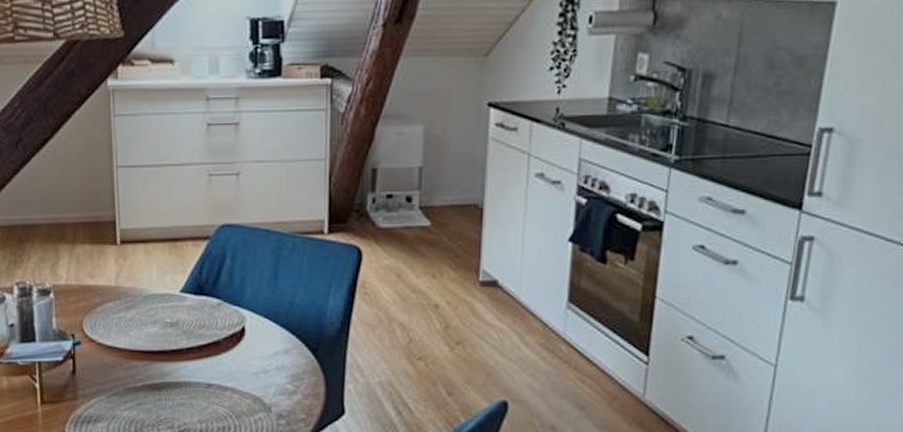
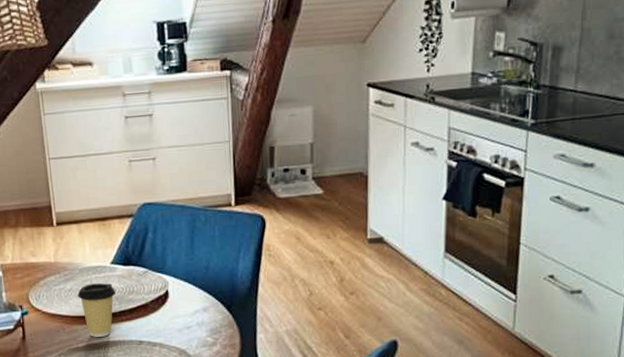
coffee cup: none [139,314,184,376] -> present [77,283,116,337]

